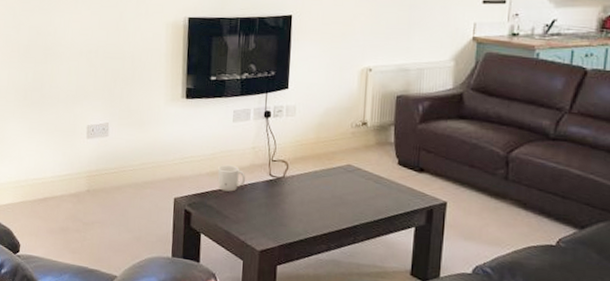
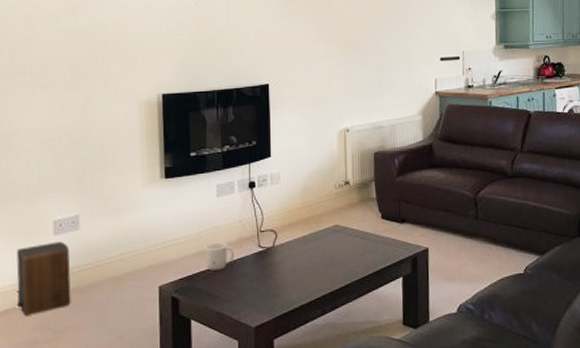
speaker: none [55,144,100,206] -> present [16,241,71,316]

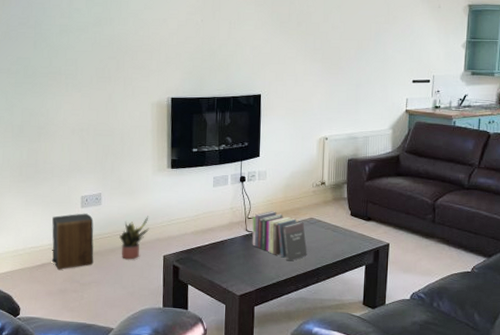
potted plant: none [103,238,141,295] -> present [119,216,150,260]
mug: present [205,242,234,271] -> none [201,224,225,247]
books: none [266,220,334,280] -> present [252,211,307,261]

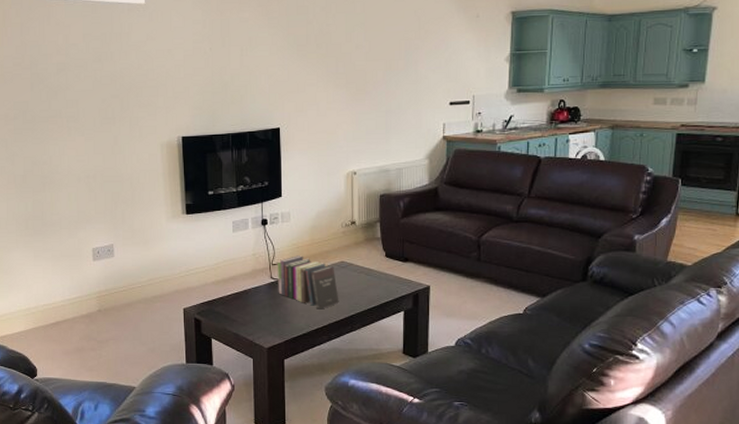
speaker: present [52,213,94,270] -> none [64,266,110,327]
potted plant: present [119,216,150,260] -> none [135,266,167,314]

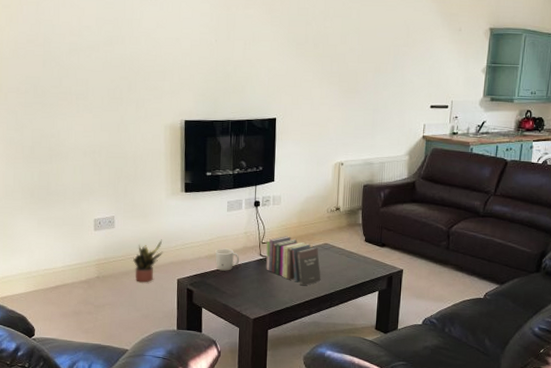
potted plant: none [135,266,167,314] -> present [133,239,163,283]
mug: none [222,272,248,297] -> present [215,248,239,271]

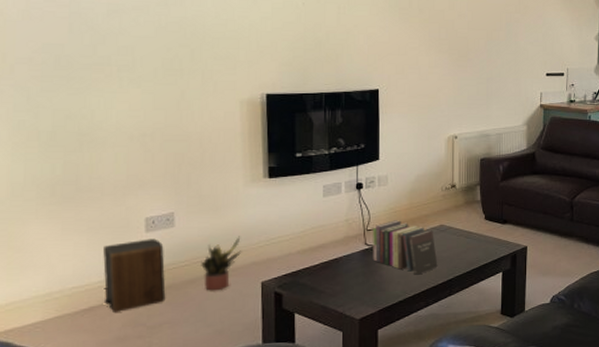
speaker: none [65,236,108,292] -> present [103,238,166,312]
mug: present [215,248,239,271] -> none [310,240,340,267]

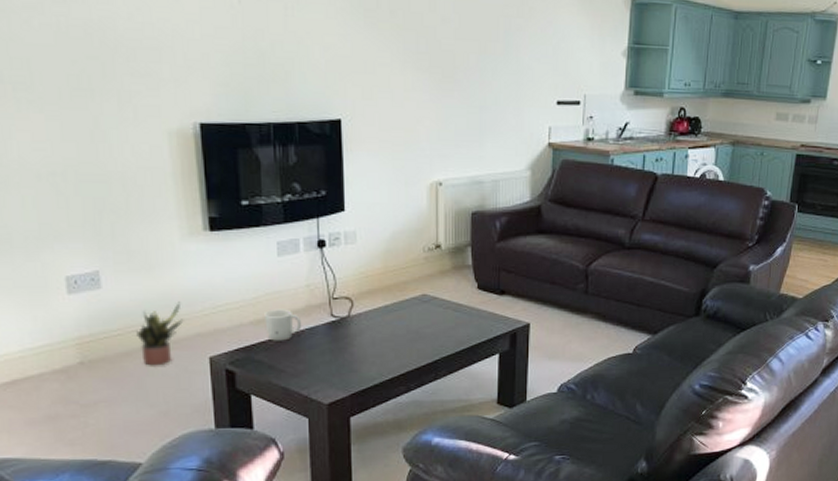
speaker: present [103,238,166,312] -> none [20,302,99,387]
mug: none [310,240,340,267] -> present [264,309,301,341]
books: present [373,220,438,275] -> none [340,287,420,354]

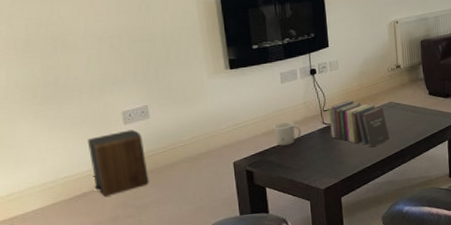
speaker: none [20,302,99,387] -> present [88,129,149,197]
potted plant: present [136,301,184,366] -> none [177,123,213,173]
books: none [340,287,420,354] -> present [329,100,390,148]

